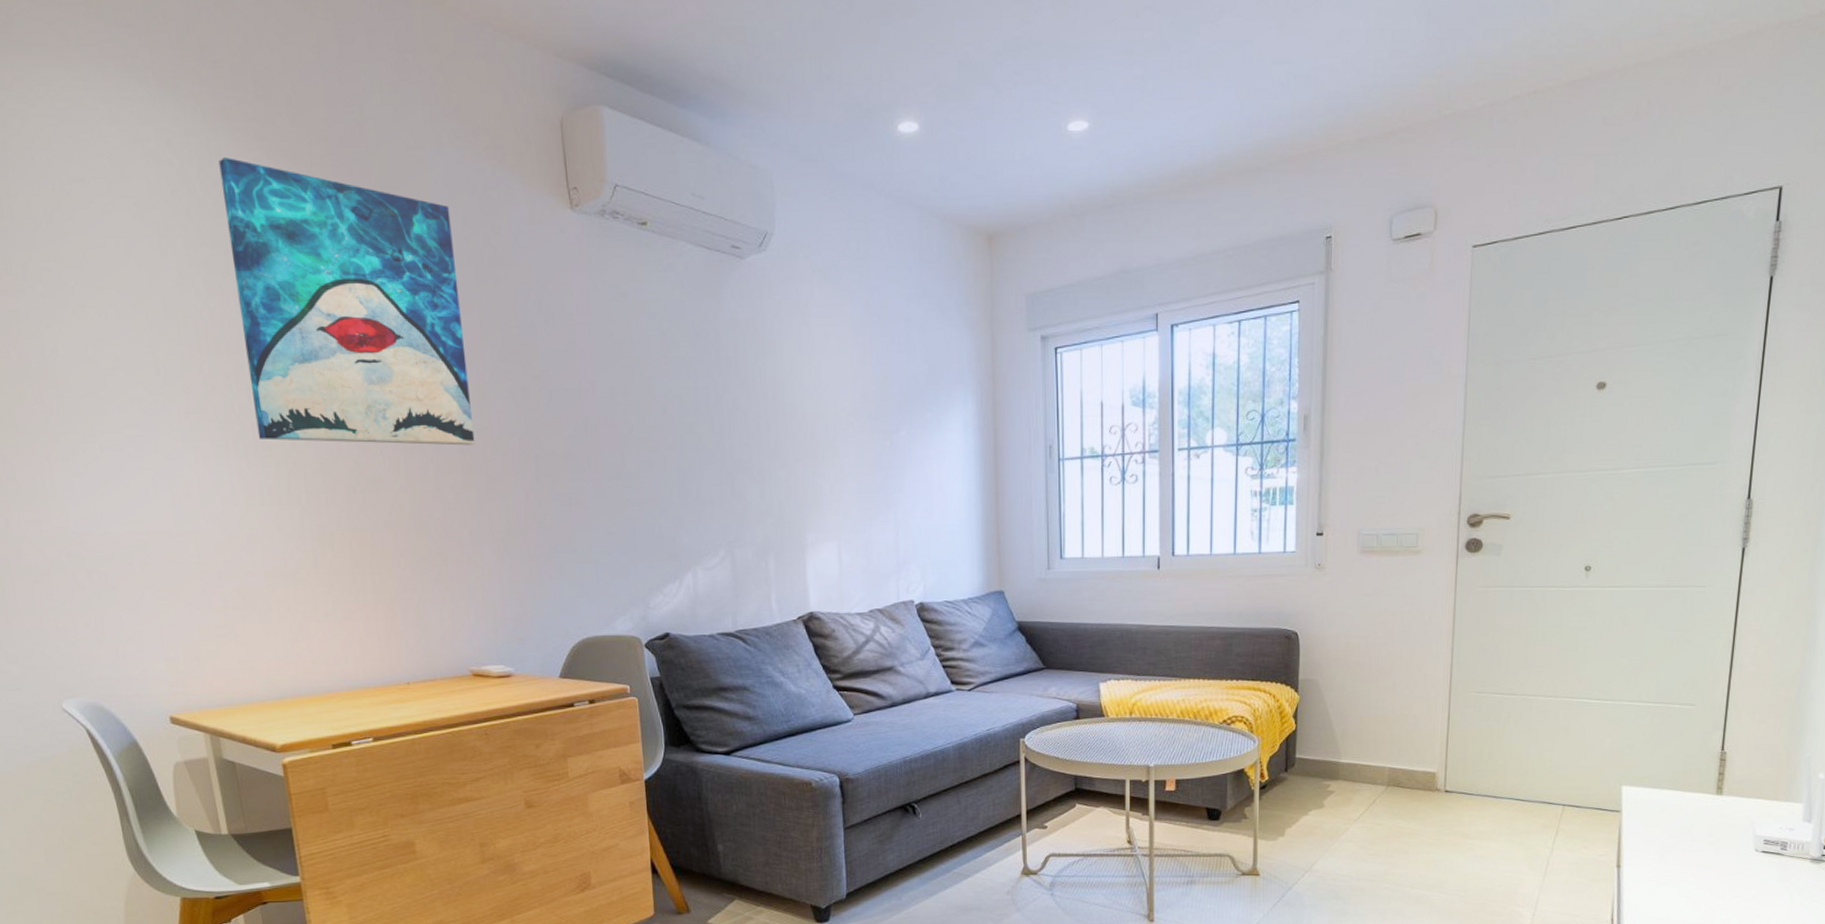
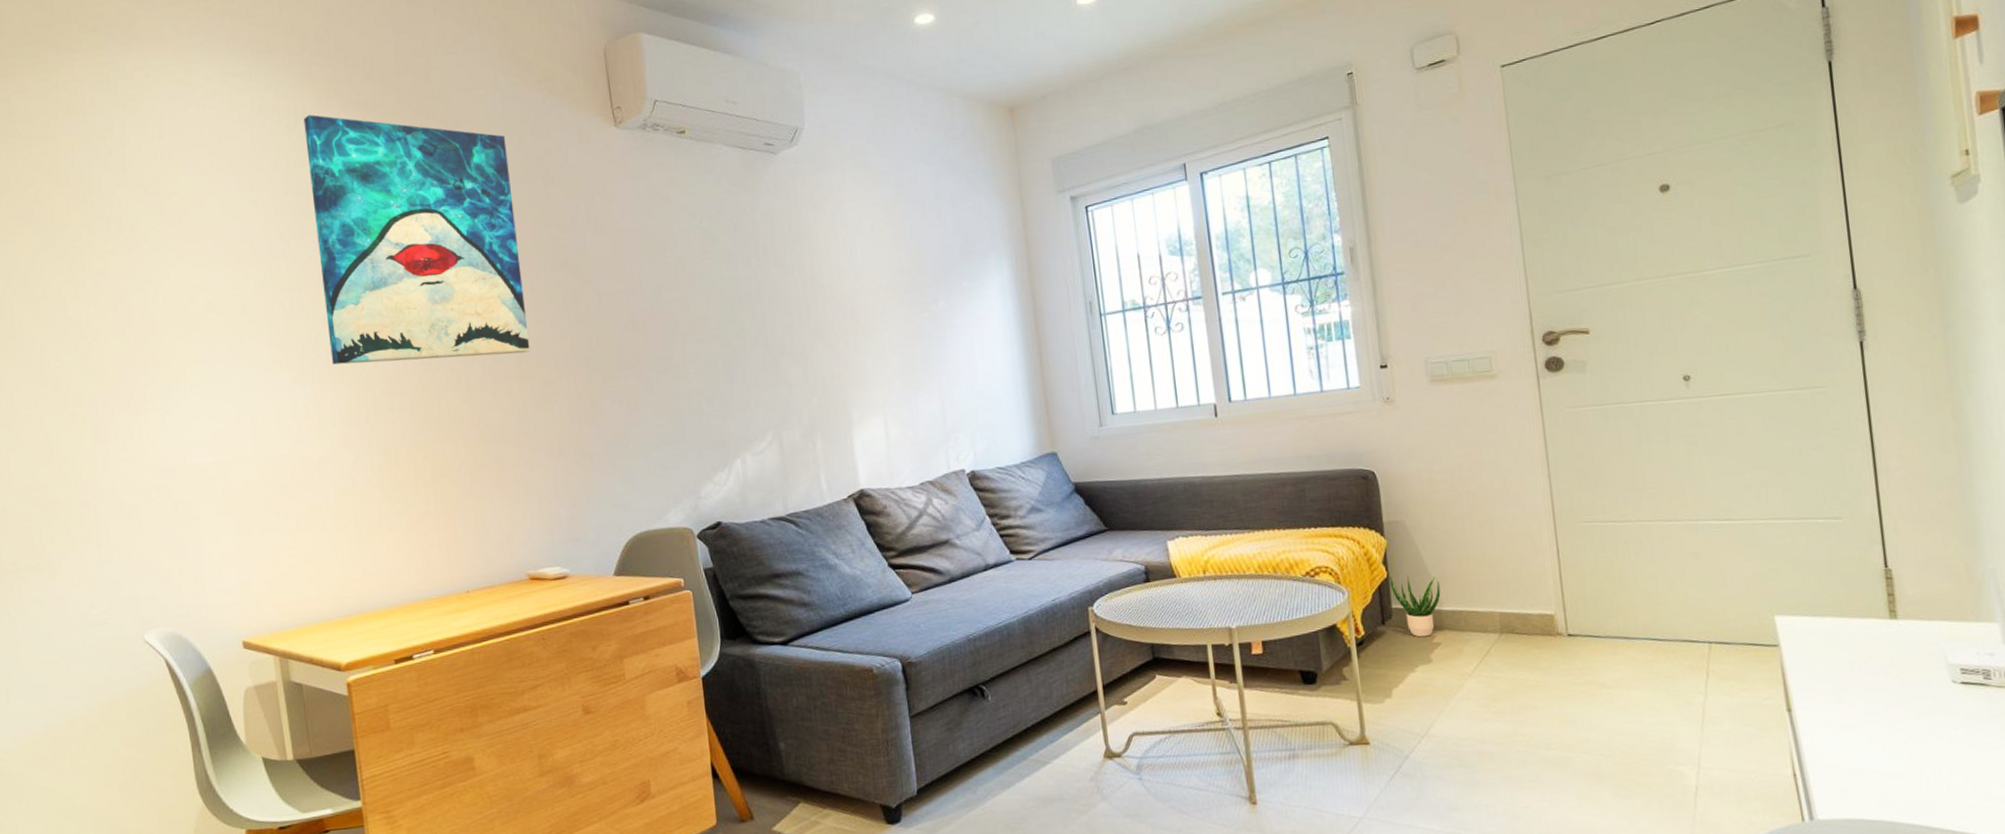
potted plant: none [1297,724,1341,785] -> present [1389,571,1441,638]

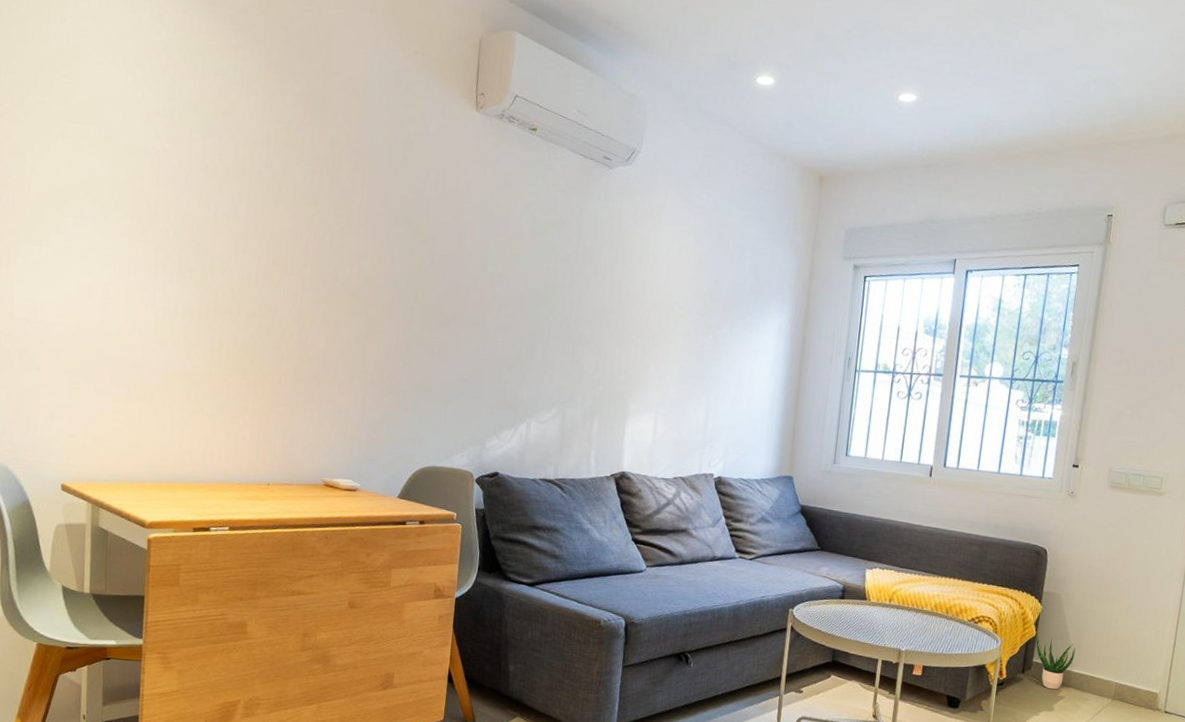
wall art: present [303,114,530,365] -> none [184,33,377,291]

